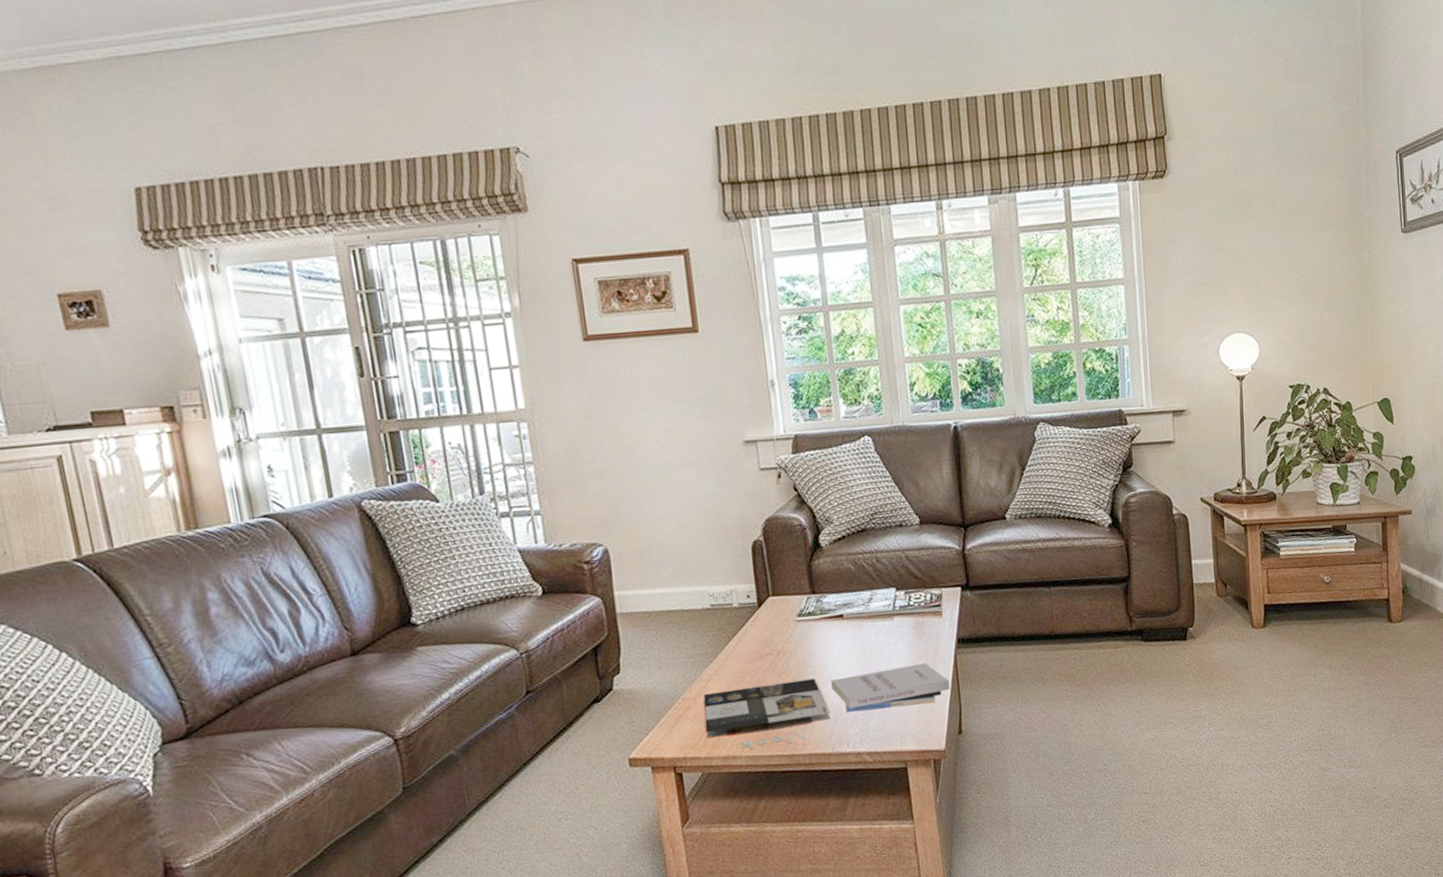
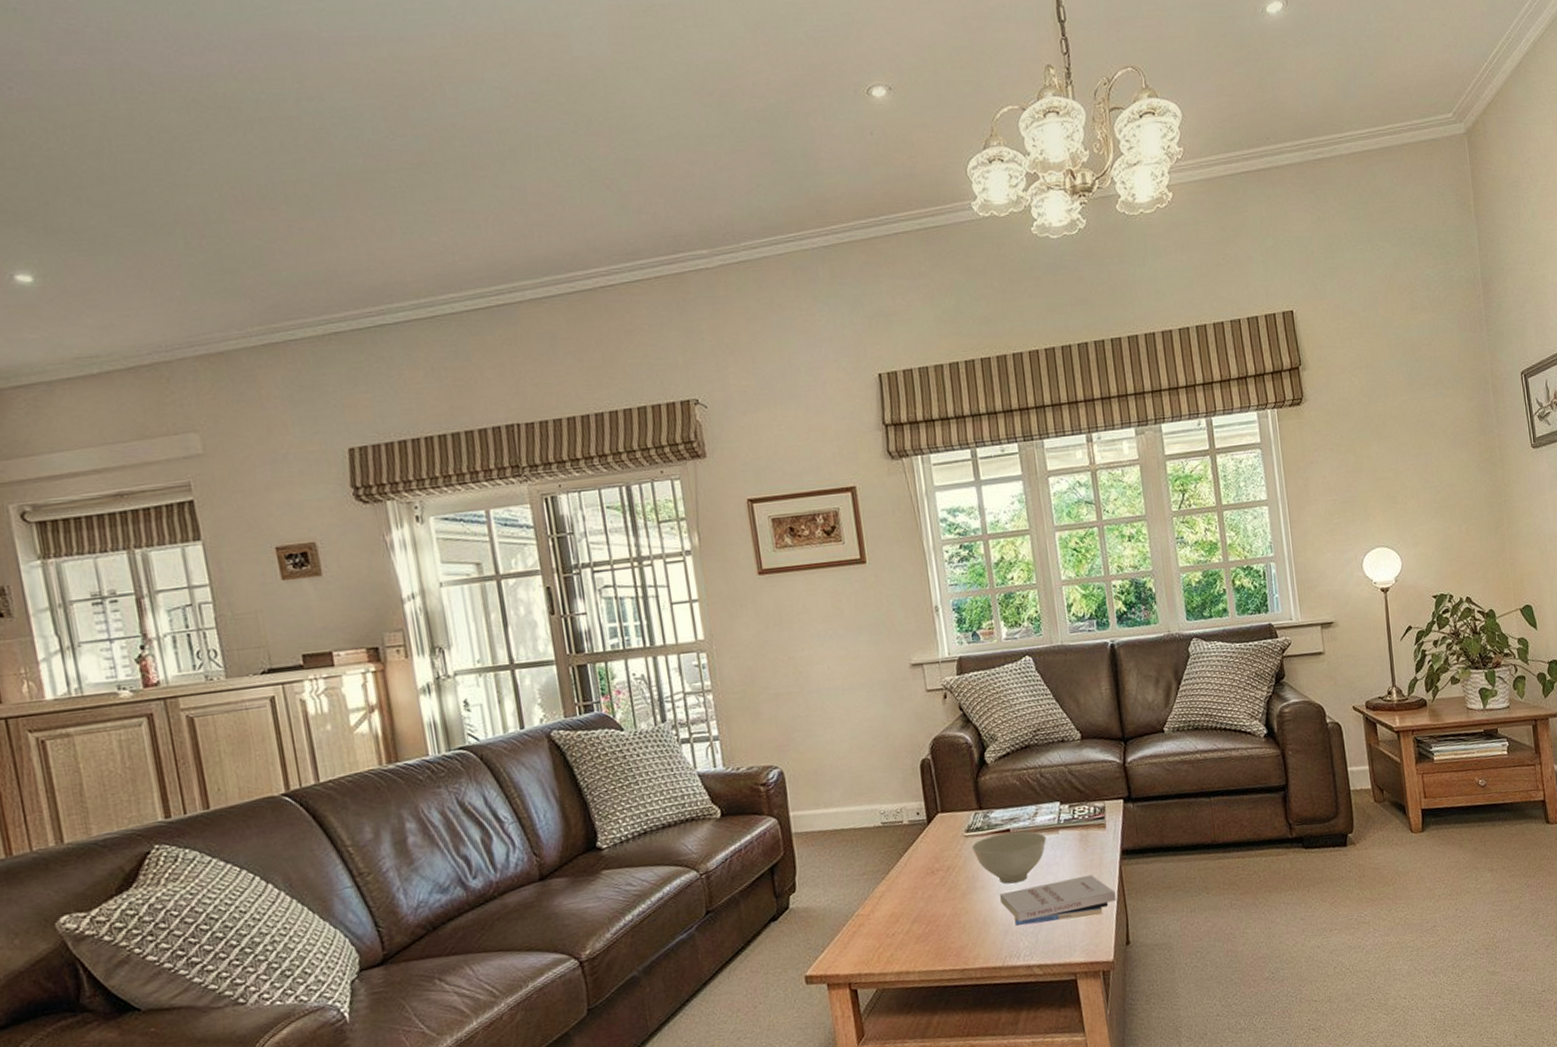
magazine: present [703,678,831,749] -> none [876,892,1001,964]
bowl: none [803,617,880,670] -> present [972,831,1046,884]

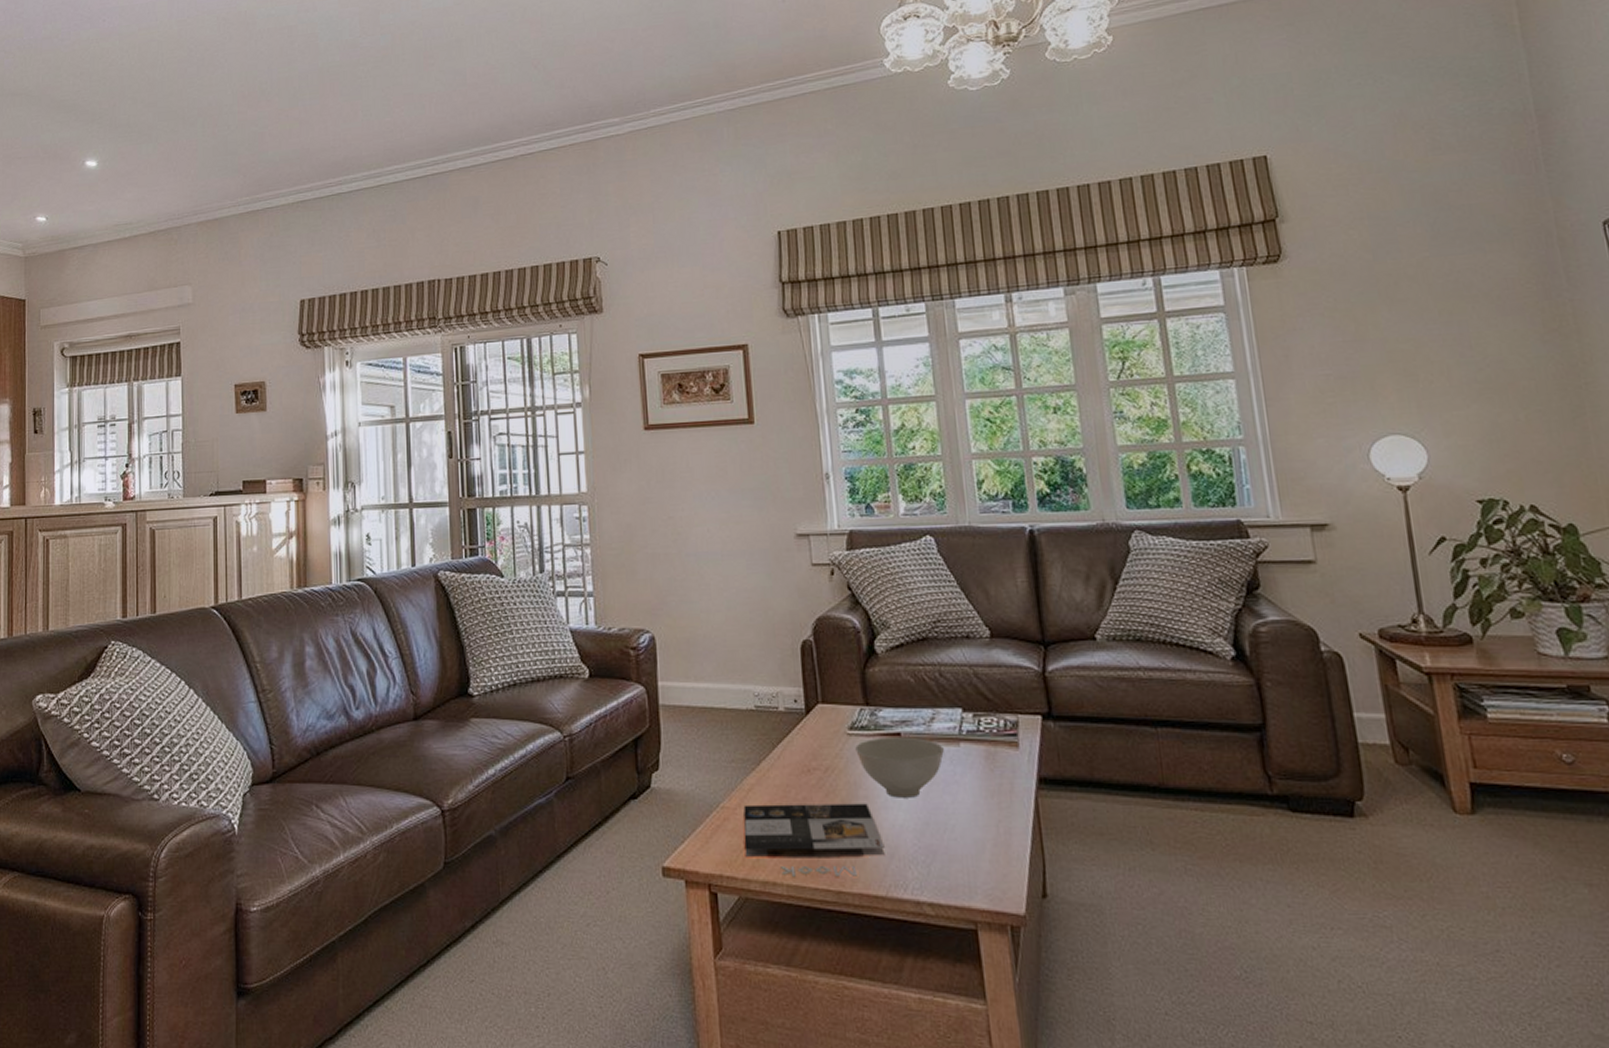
magazine: none [876,892,1001,964] -> present [743,803,885,877]
books: present [1000,874,1116,927] -> none [886,802,1031,854]

